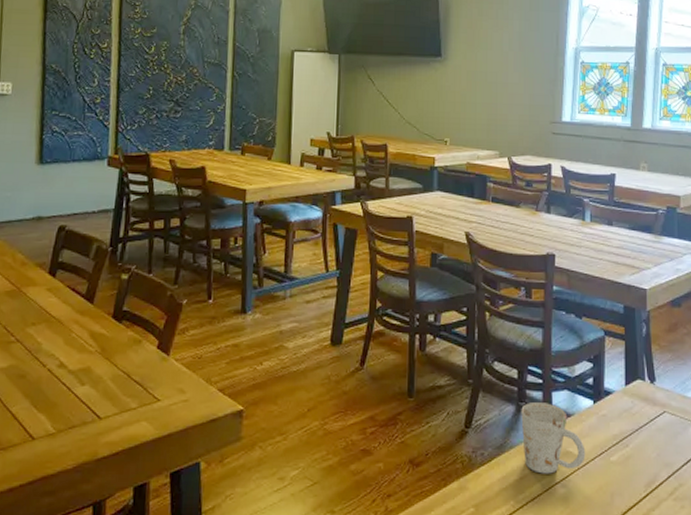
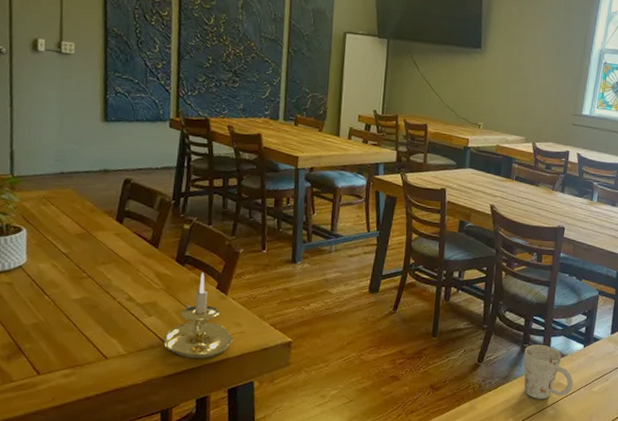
candle holder: none [98,330,177,436] -> present [164,273,234,359]

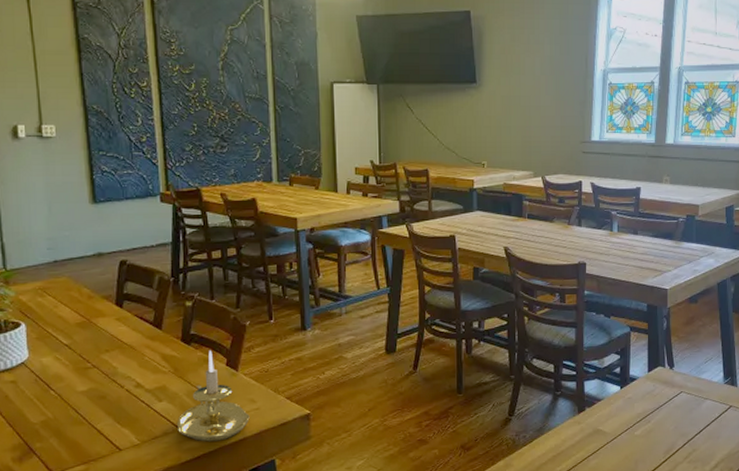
mug: present [524,345,574,399] -> none [557,391,614,449]

